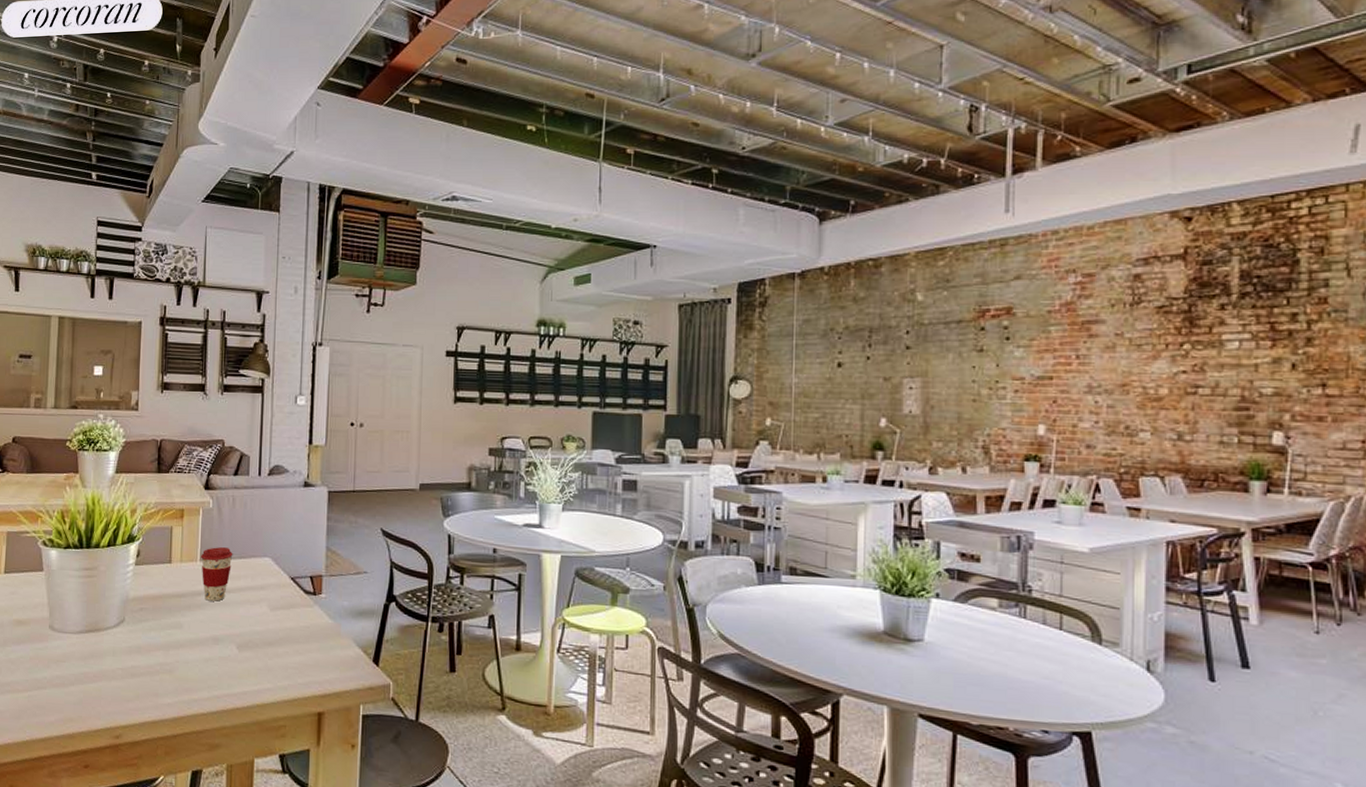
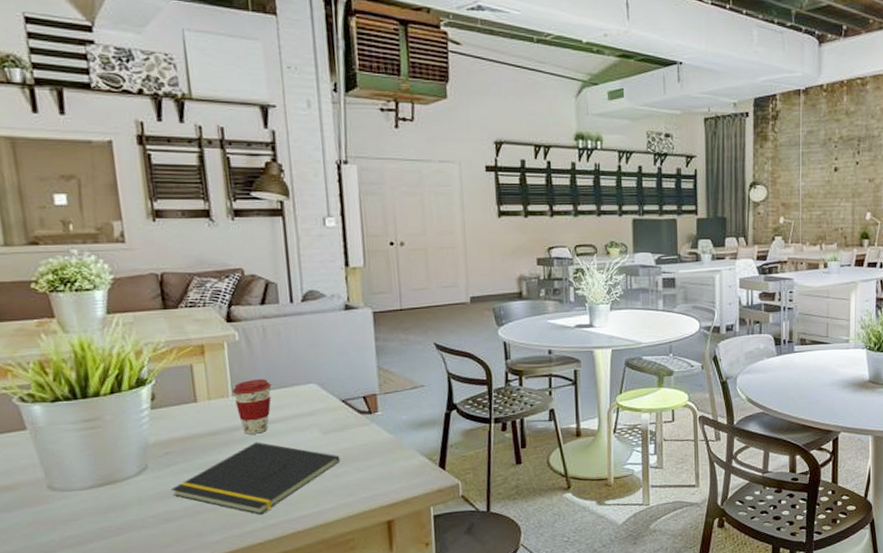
notepad: none [140,609,283,684] -> present [172,442,341,515]

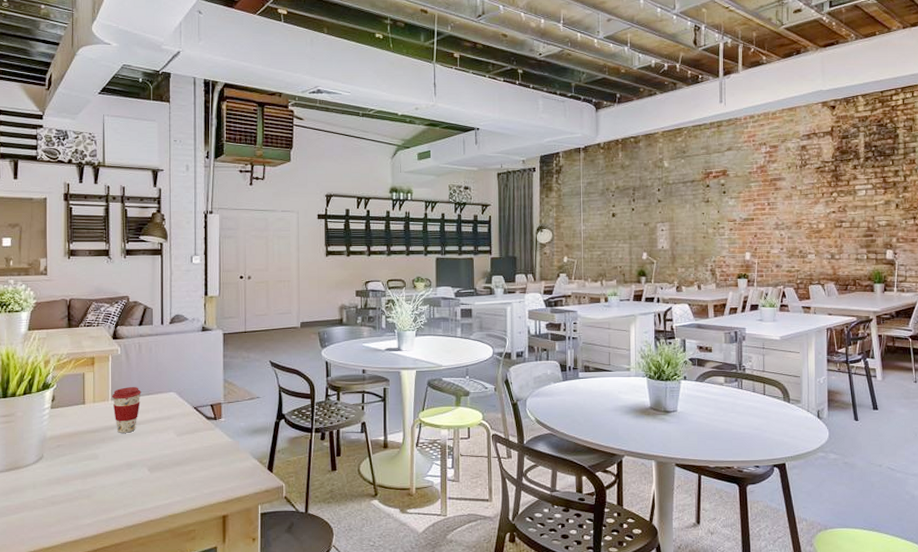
notepad: present [172,442,341,515] -> none [59,440,189,503]

